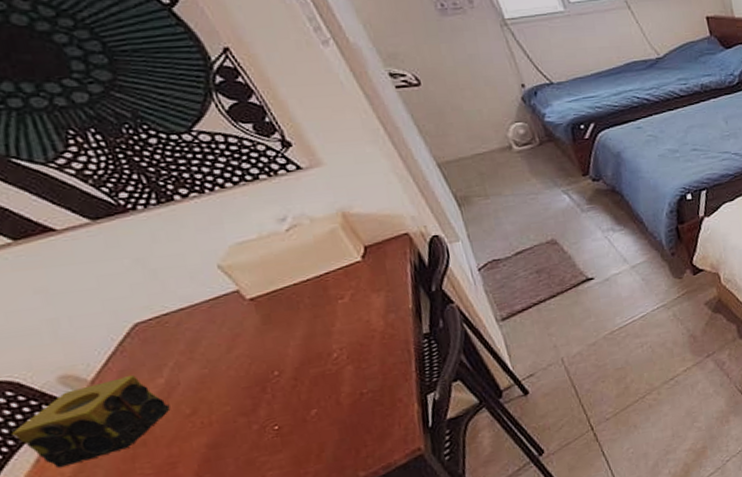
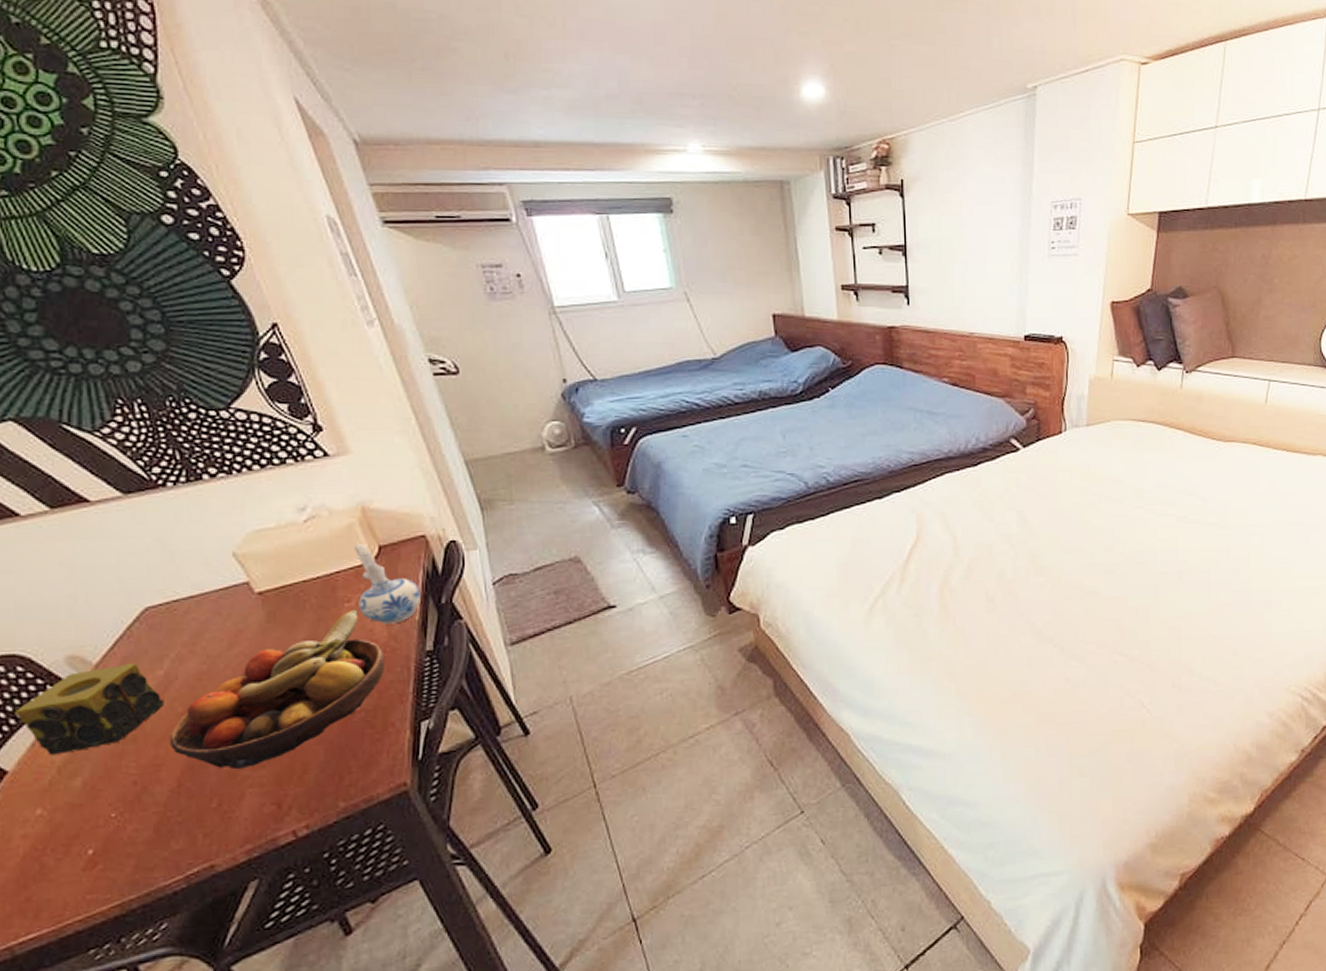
fruit bowl: none [180,304,386,458] -> present [169,609,385,770]
ceramic pitcher: none [341,245,412,315] -> present [355,544,421,625]

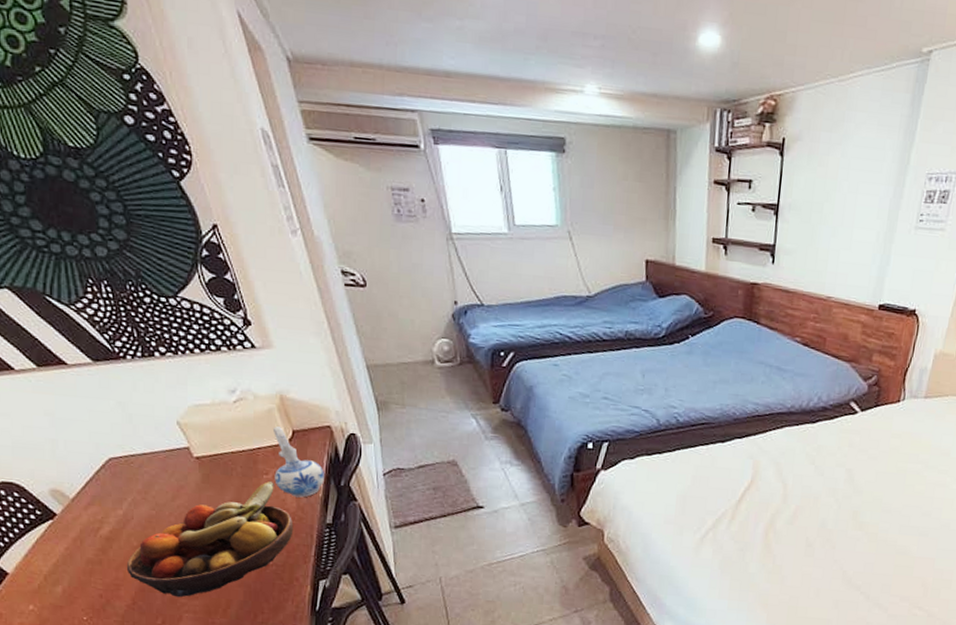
candle: present [15,662,164,756] -> none [13,501,123,566]

